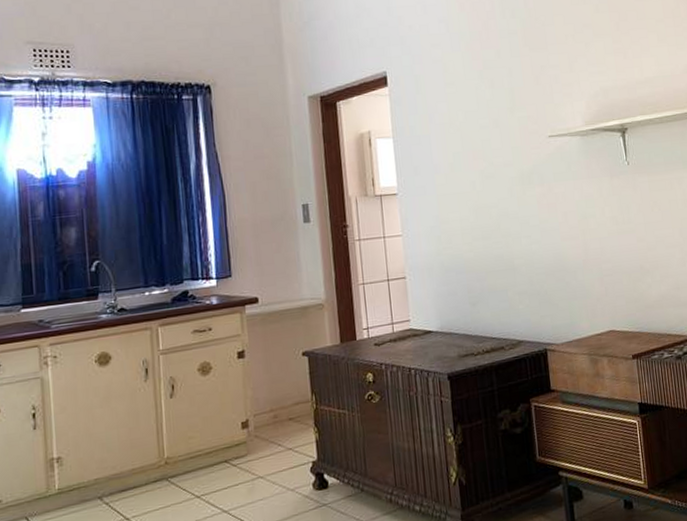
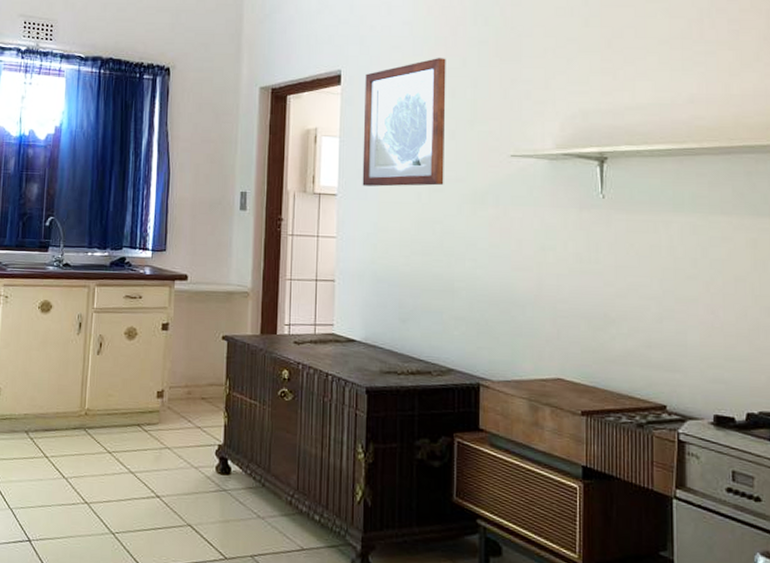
wall art: none [410,51,494,182] -> present [362,58,446,187]

